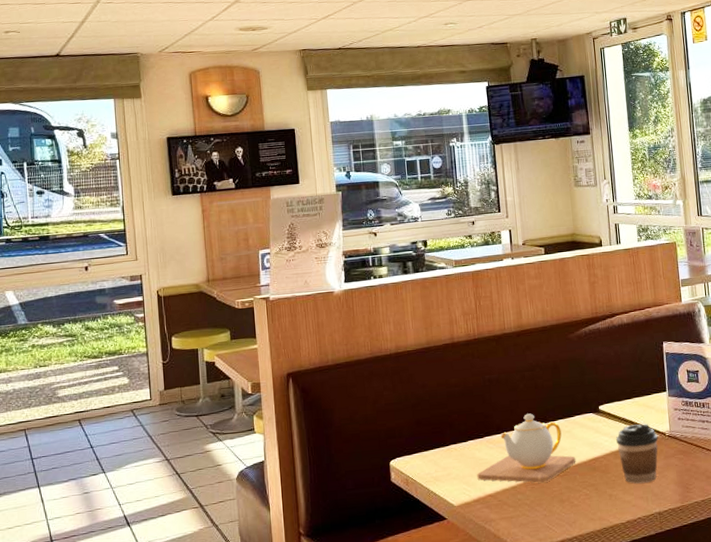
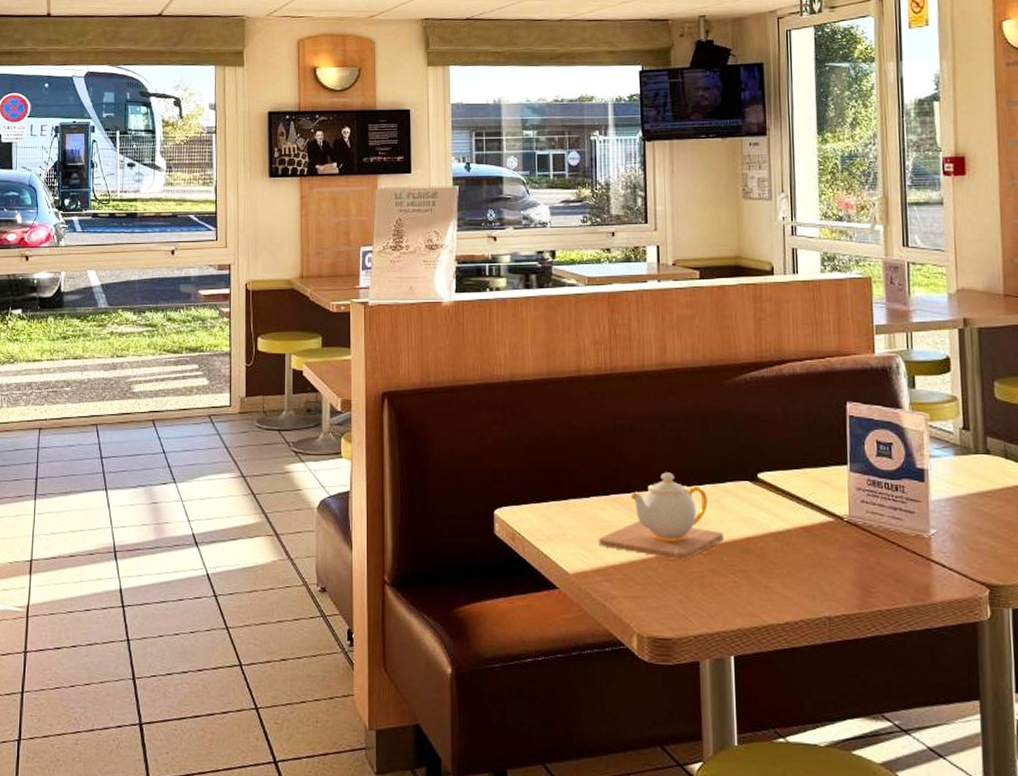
coffee cup: present [616,424,658,484] -> none [778,502,833,577]

